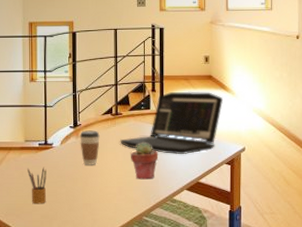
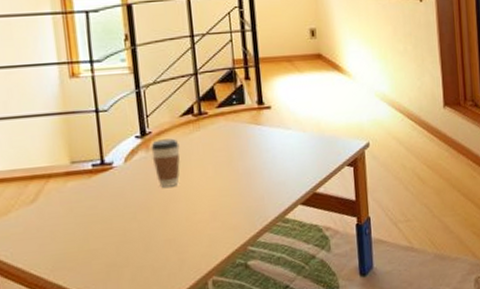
pencil box: present [27,167,47,204] -> none [78,196,110,250]
laptop: present [119,91,224,154] -> none [207,75,338,161]
potted succulent: present [130,143,159,180] -> none [223,149,261,199]

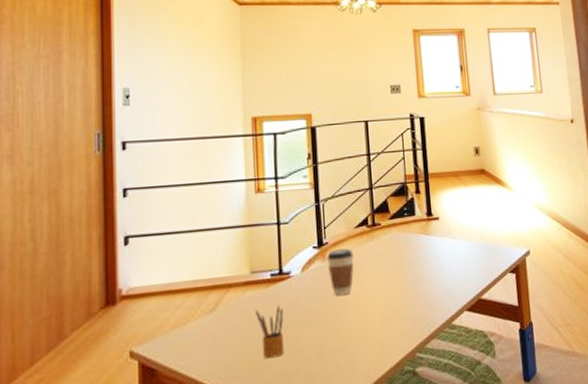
pencil box: none [78,196,110,250] -> present [256,304,284,359]

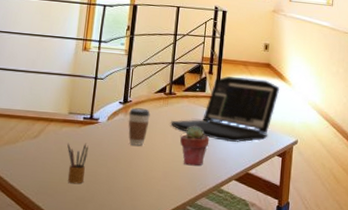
laptop: none [379,189,500,268] -> present [170,76,280,142]
potted succulent: none [394,257,430,306] -> present [179,126,210,166]

